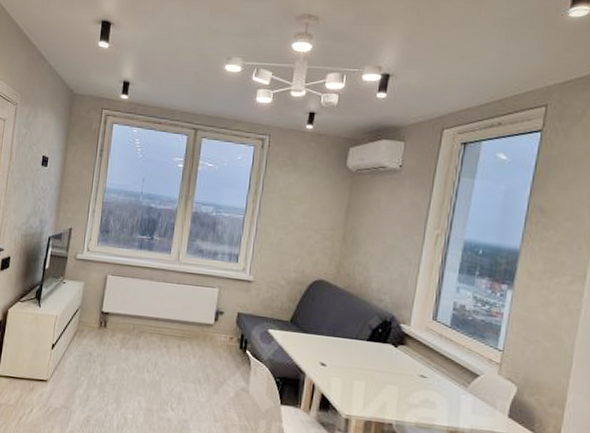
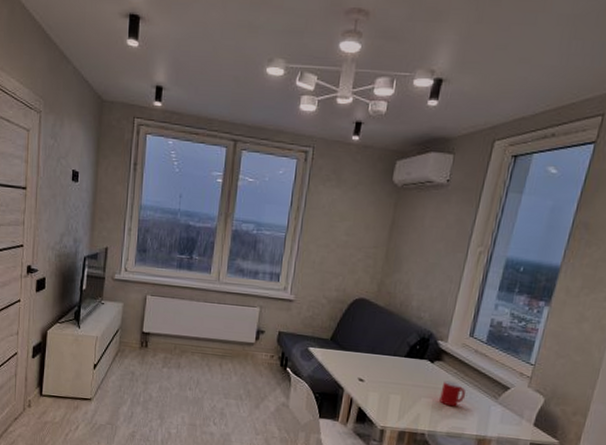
cup: none [406,366,434,395] -> present [439,380,466,407]

